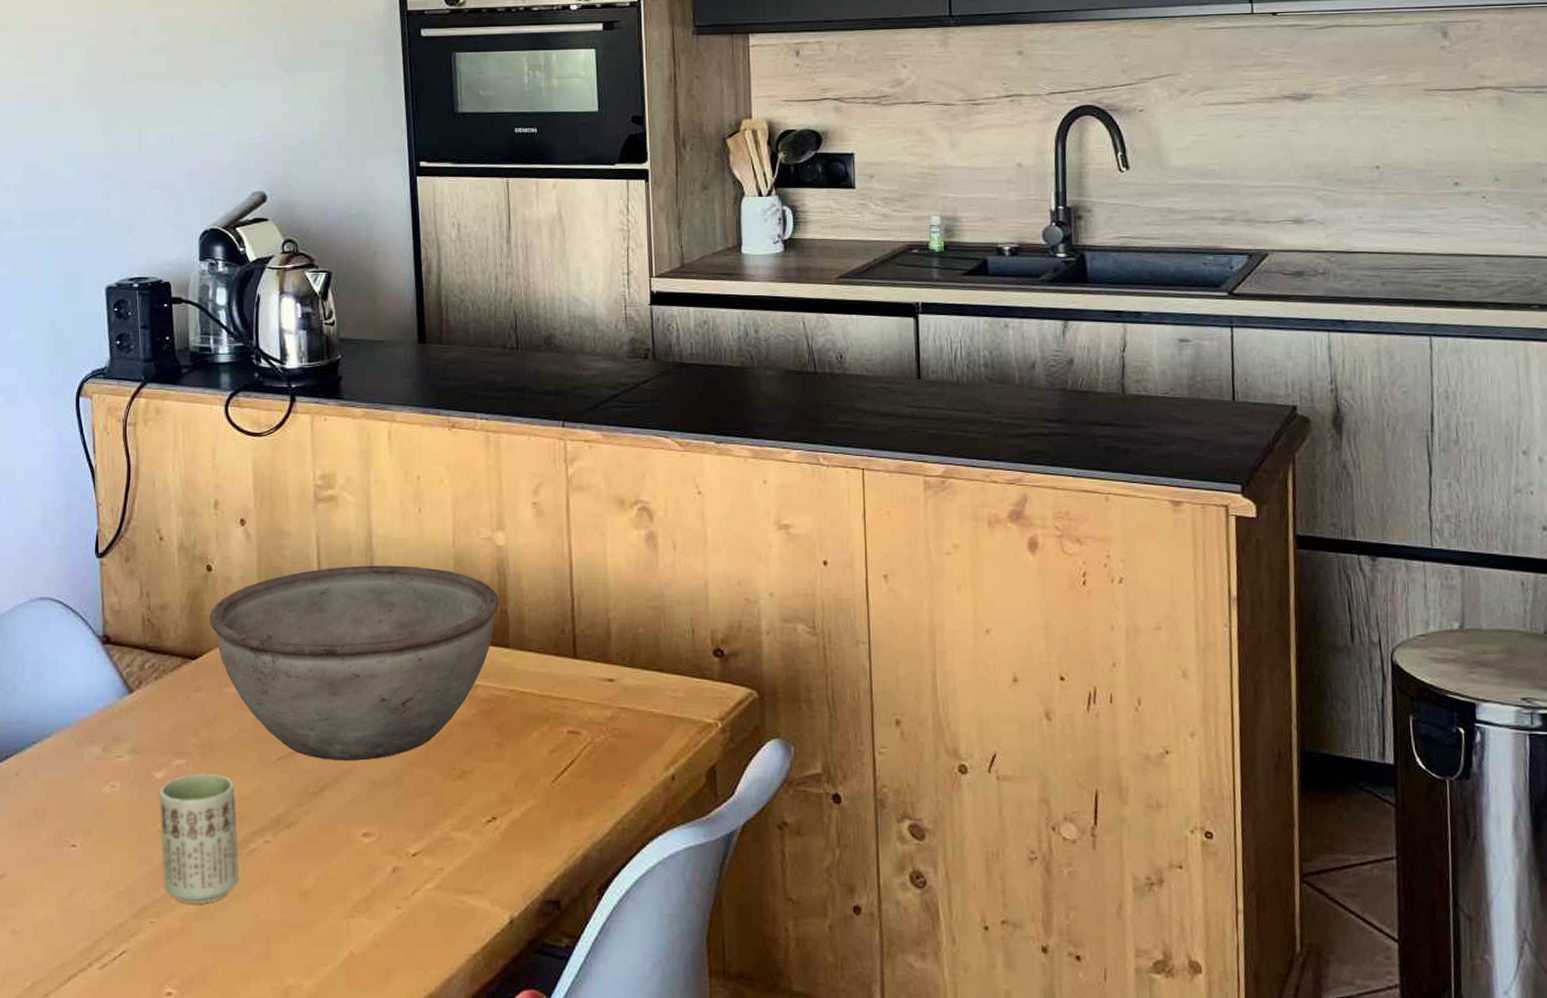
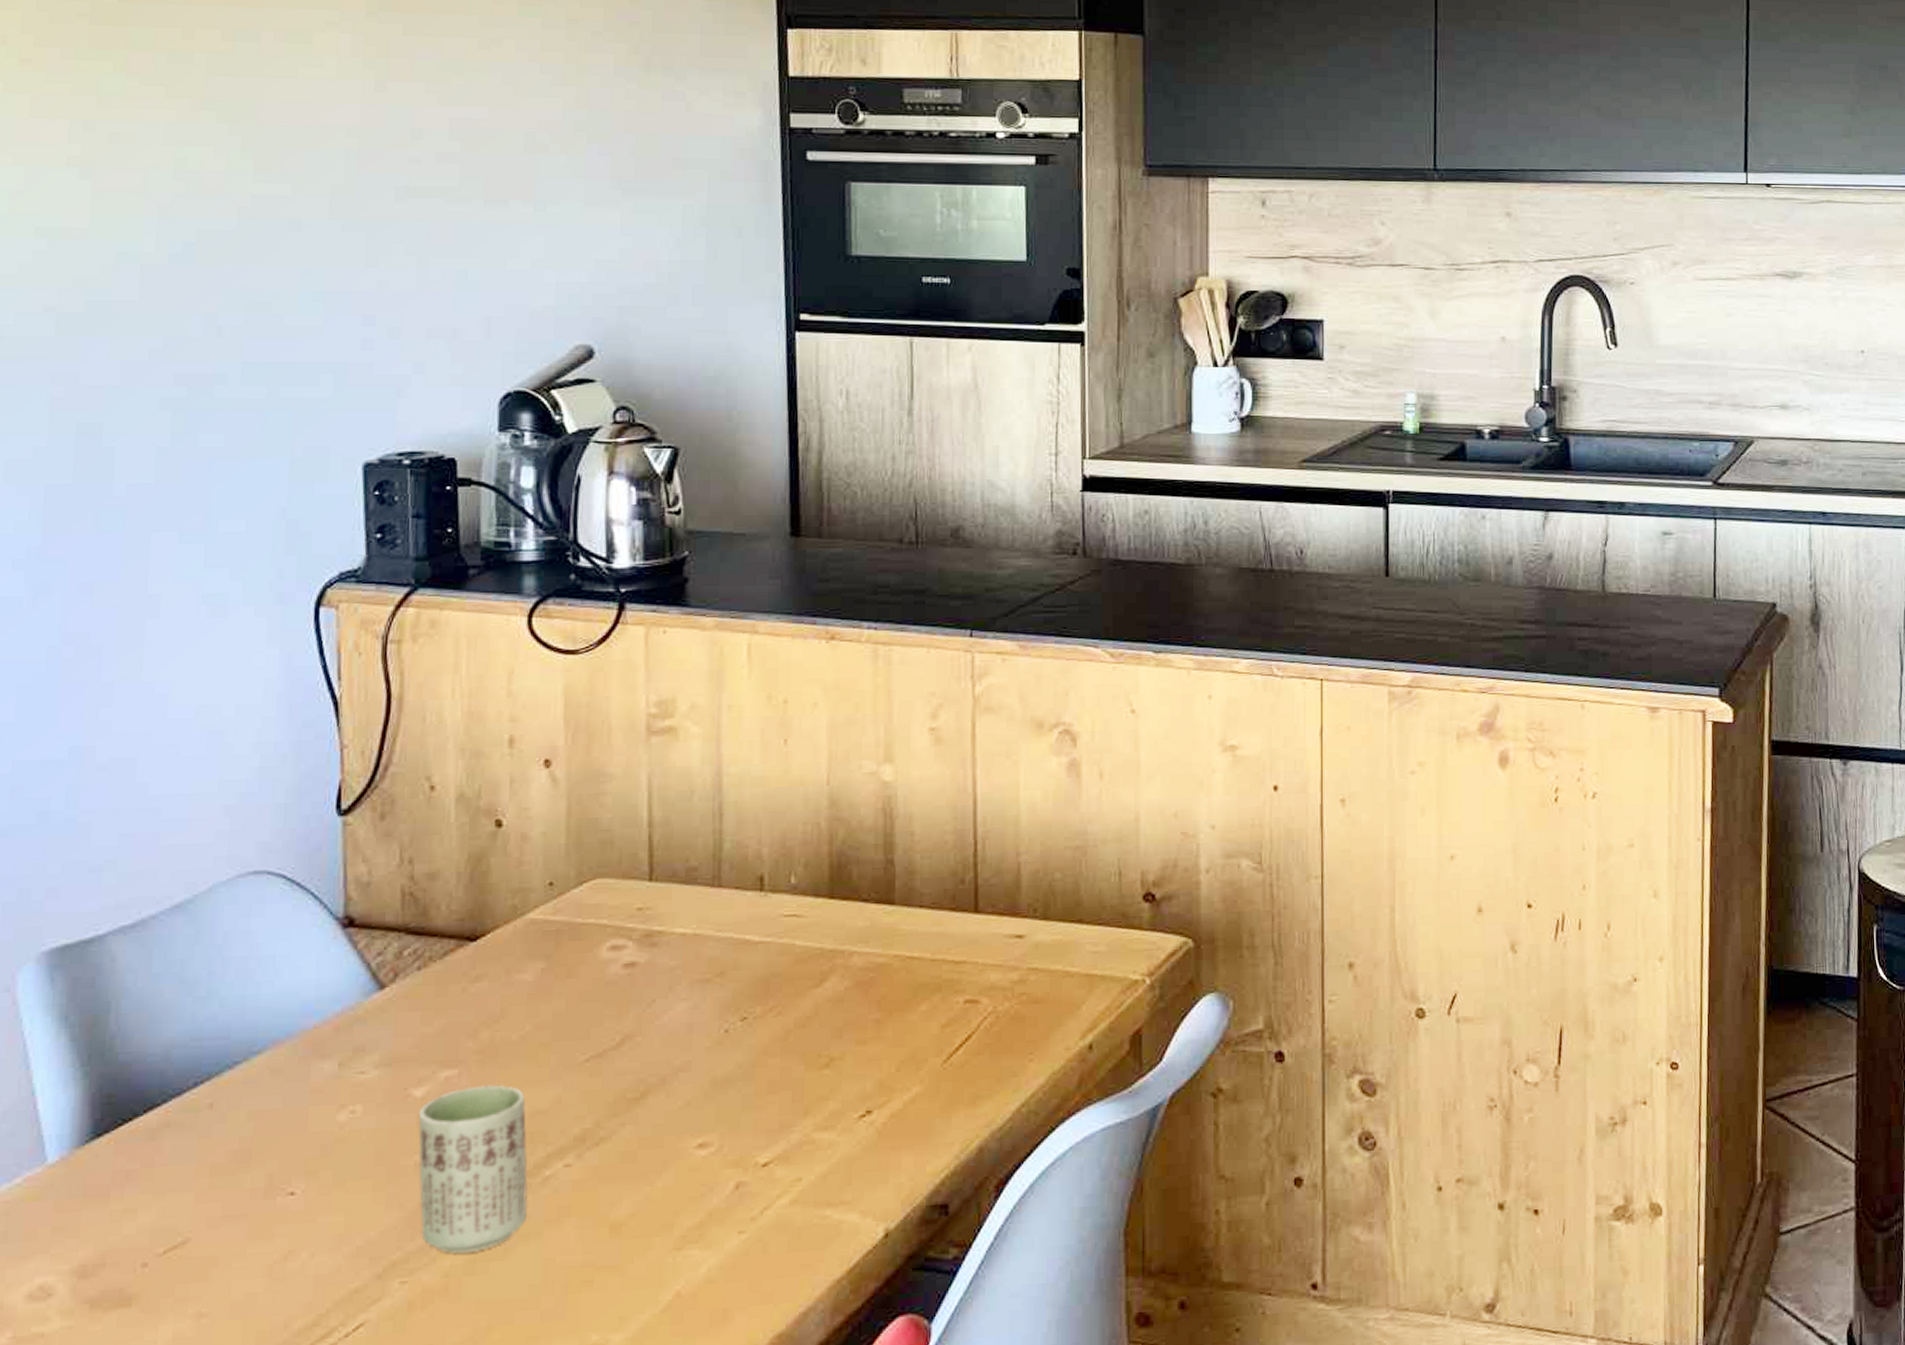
bowl: present [209,565,499,761] -> none [497,810,884,1057]

